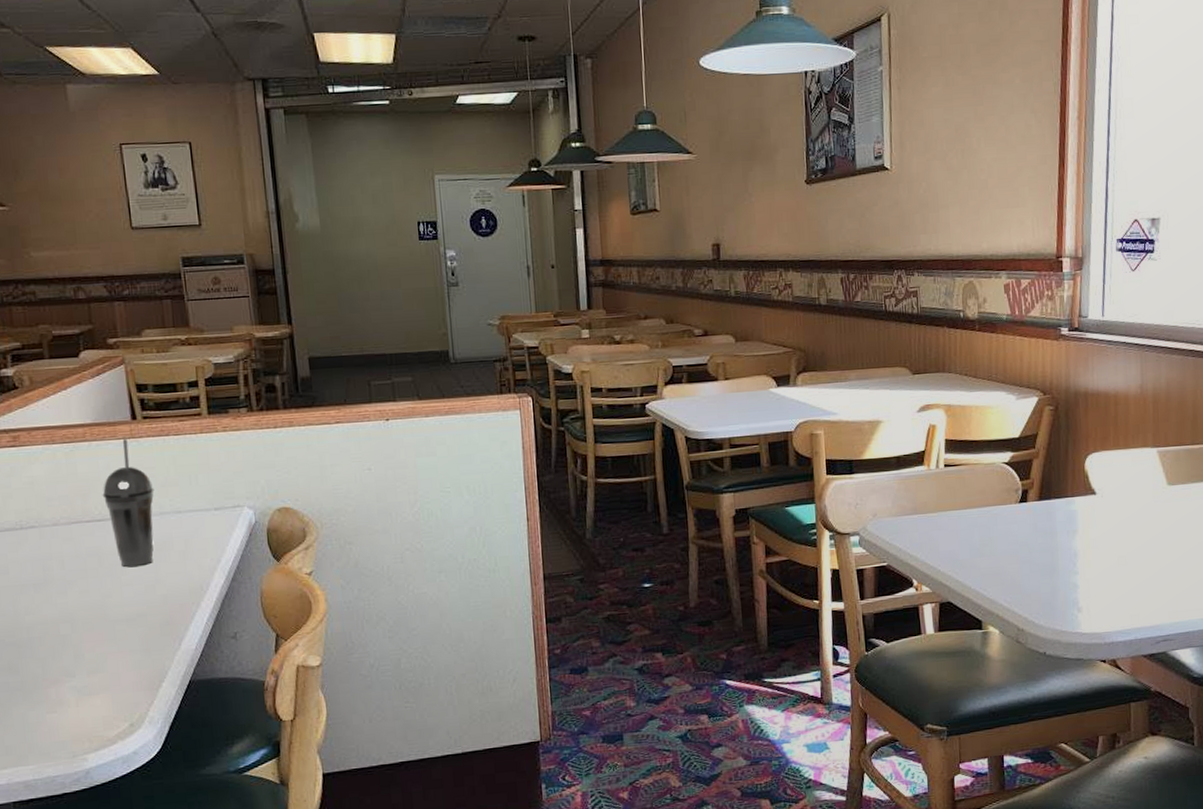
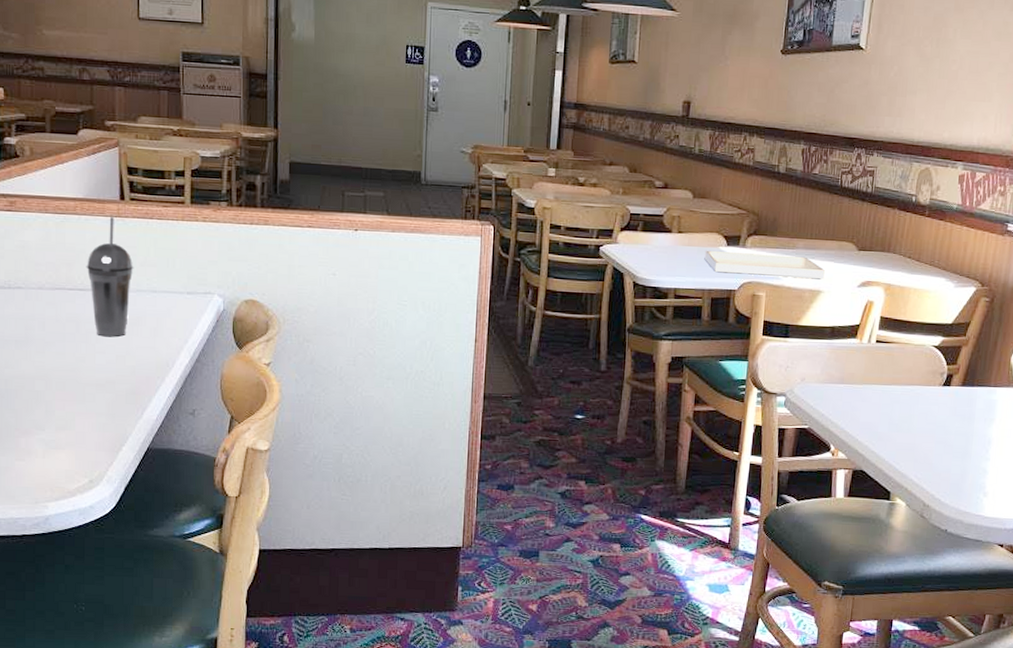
tray: none [755,388,882,416] -> present [704,250,825,280]

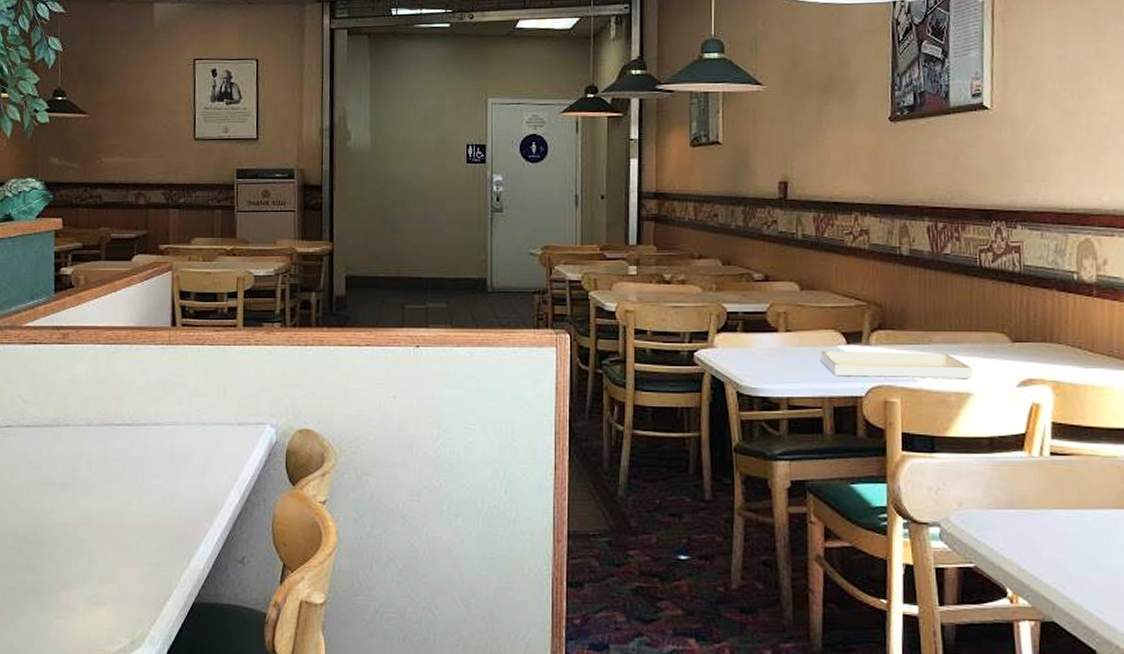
beverage cup: present [86,217,134,337] -> none [135,345,184,476]

